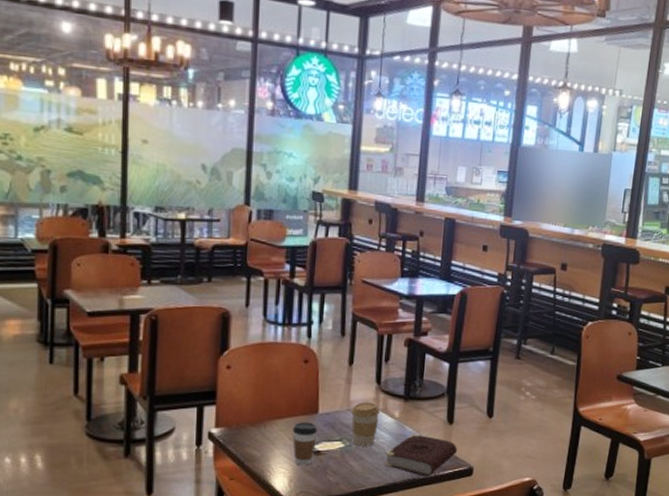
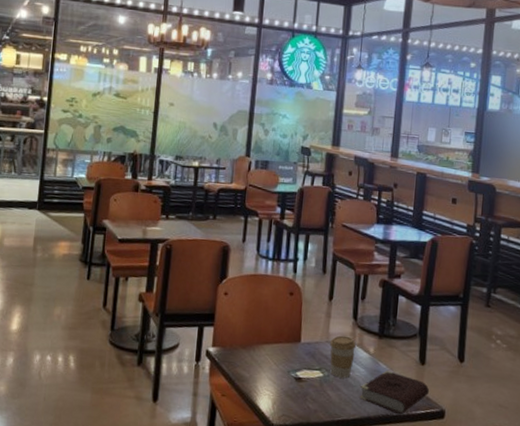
coffee cup: present [292,422,318,466] -> none [277,349,300,391]

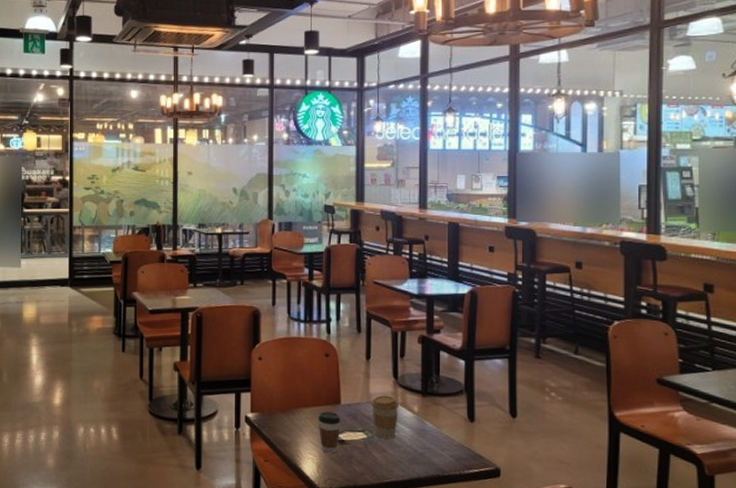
coffee cup: none [277,349,300,391] -> present [318,411,341,454]
book: present [360,370,430,414] -> none [407,429,482,474]

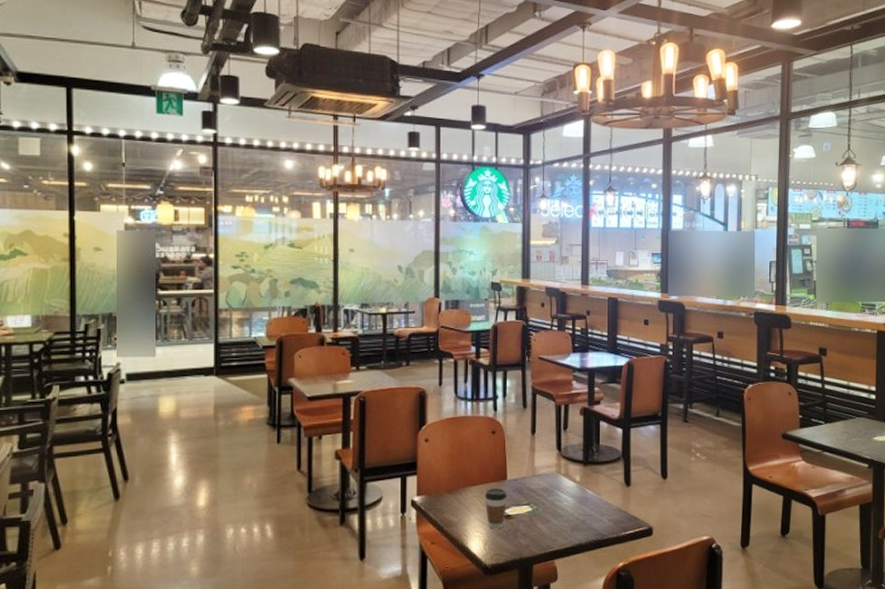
coffee cup: present [371,395,398,439] -> none [536,467,562,510]

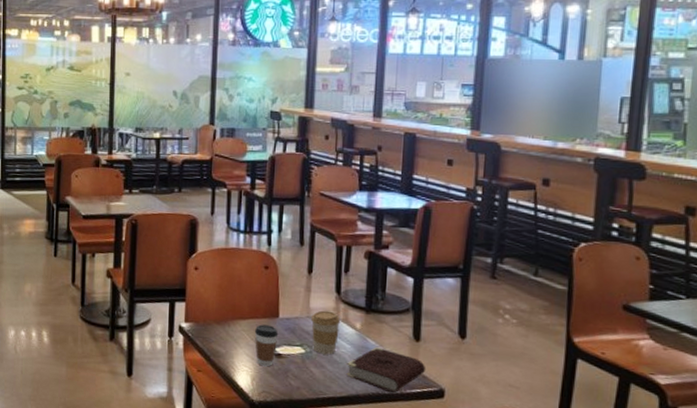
coffee cup: none [536,467,562,510] -> present [311,310,340,355]
book: none [570,496,637,537] -> present [346,347,426,393]

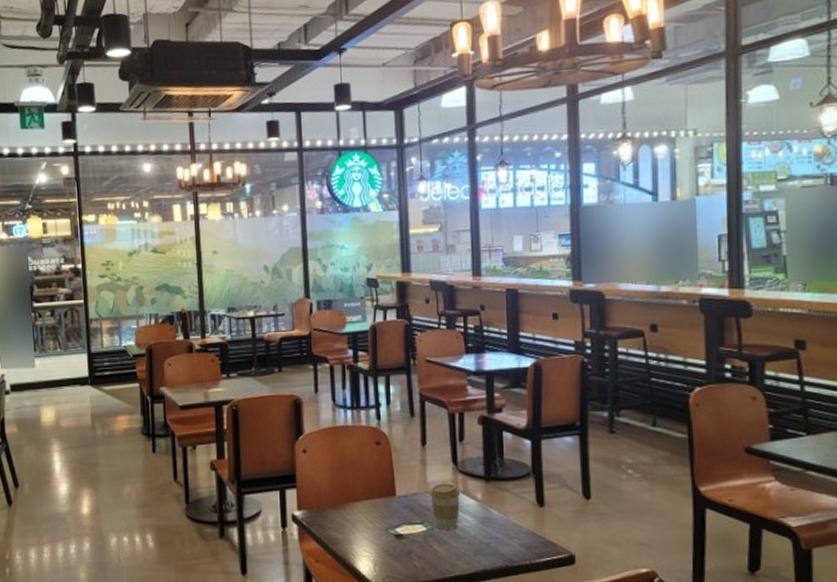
coffee cup: present [254,324,279,367] -> none [371,505,398,550]
book: present [346,347,426,393] -> none [471,517,554,563]

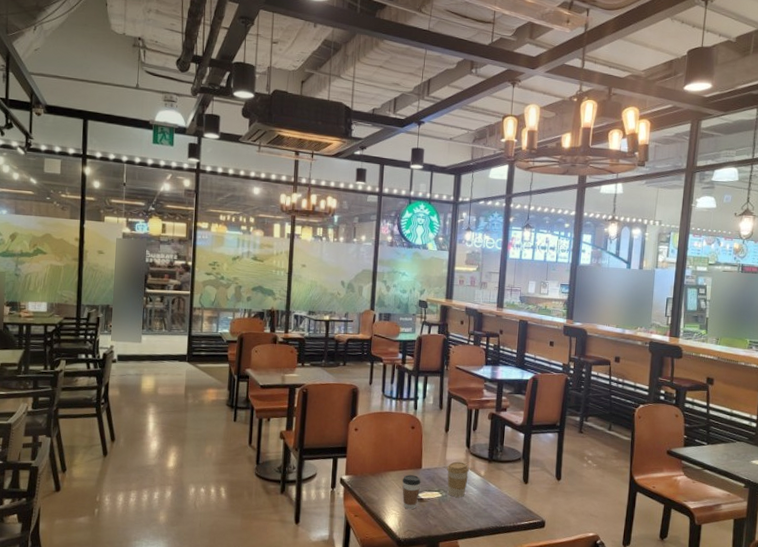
coffee cup: none [371,505,398,550] -> present [402,475,421,510]

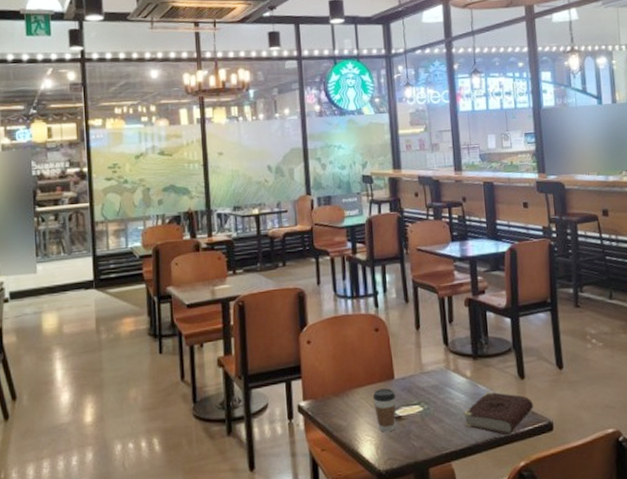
coffee cup: present [447,461,469,498] -> none [425,363,452,409]
book: none [473,489,532,525] -> present [463,391,534,435]

